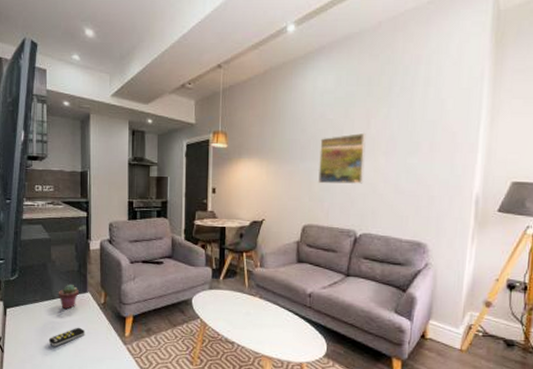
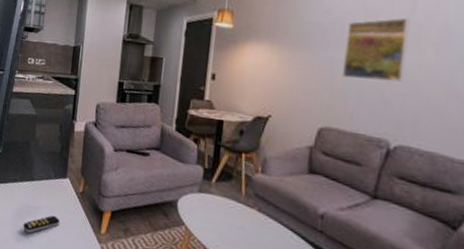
potted succulent: present [58,284,79,310] -> none [37,166,58,194]

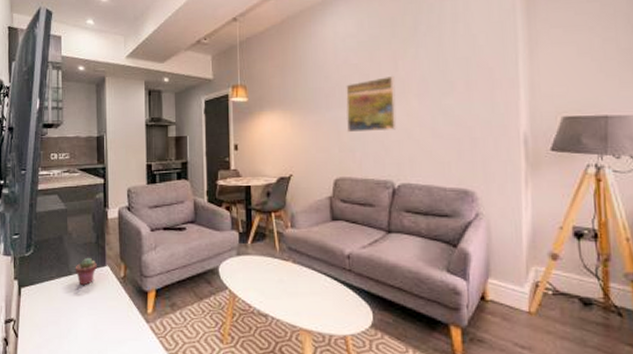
remote control: present [23,215,60,233] -> none [65,305,105,329]
potted succulent: none [37,166,58,194] -> present [75,257,97,286]

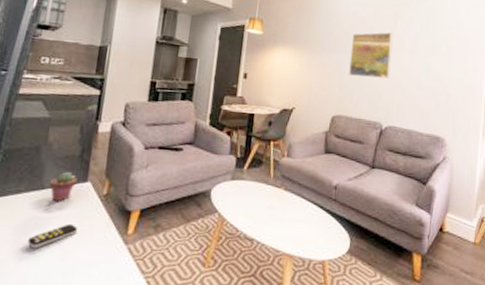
remote control: none [65,305,105,329] -> present [27,223,78,249]

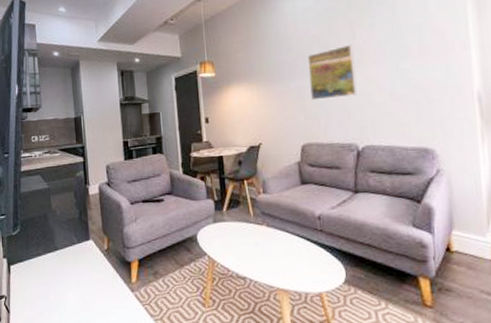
remote control: present [27,223,78,249] -> none [54,277,91,301]
potted succulent: present [49,171,77,202] -> none [60,232,81,260]

